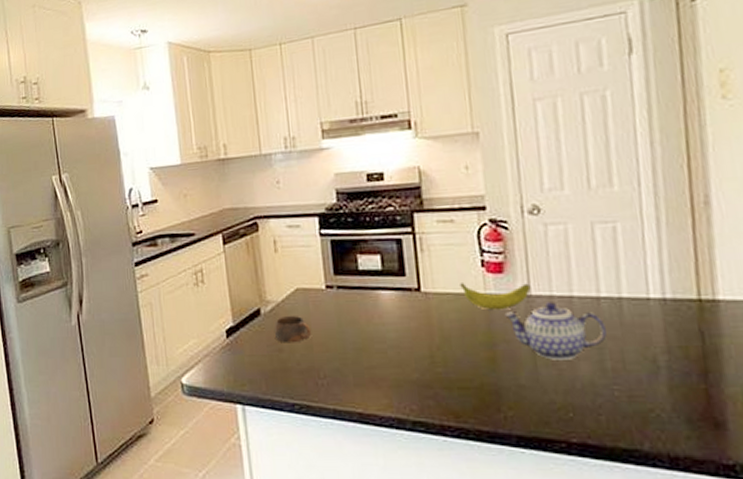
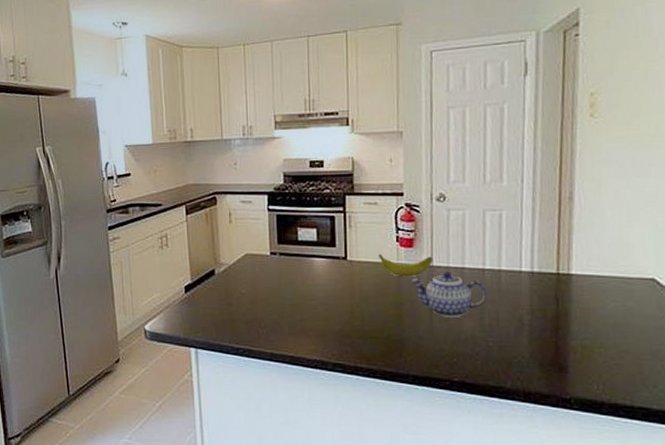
cup: present [274,315,311,343] -> none [225,275,256,299]

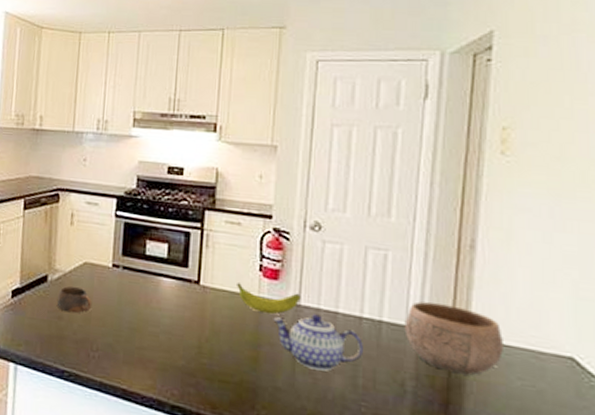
cup: none [225,275,256,299] -> present [57,286,91,313]
bowl: none [519,249,599,304] -> present [404,301,503,375]

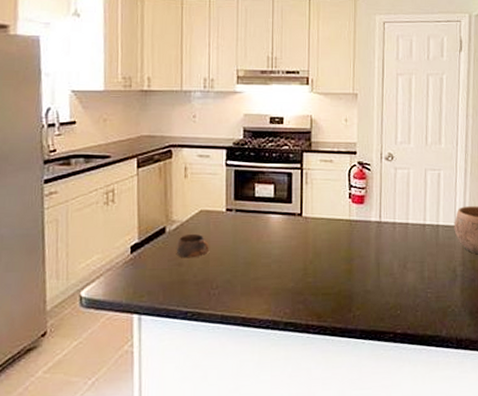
banana: present [235,283,301,315] -> none [331,210,381,233]
teapot: present [273,314,363,372] -> none [361,227,427,271]

